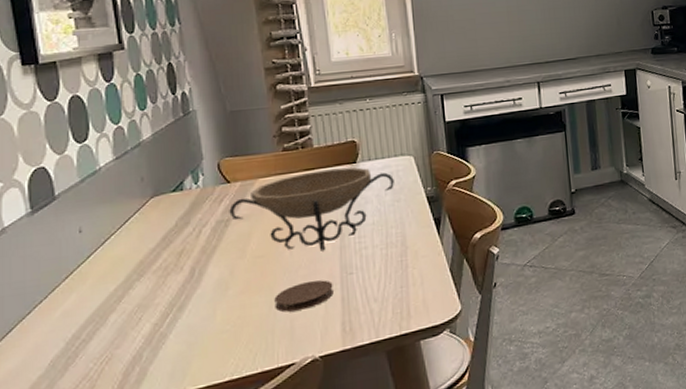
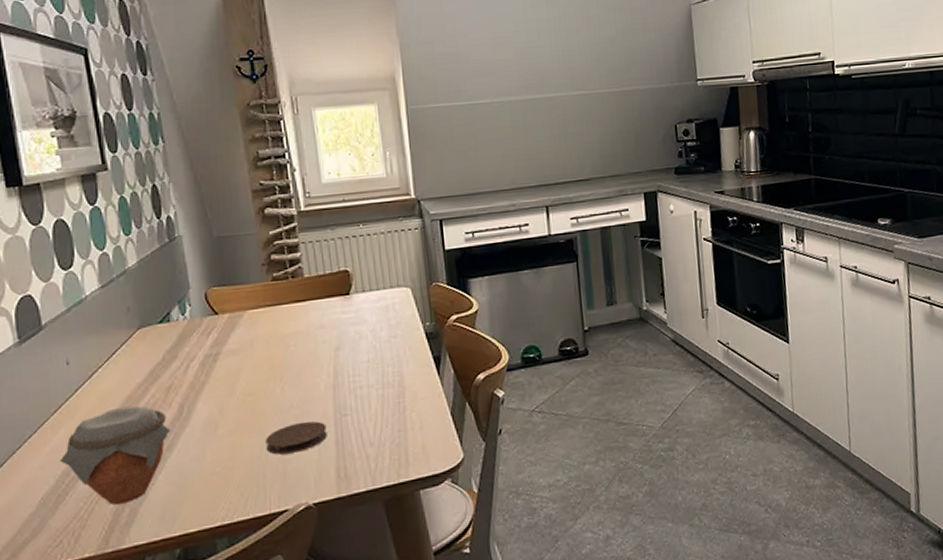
jar: none [70,269,181,365] -> present [59,405,170,505]
decorative bowl: present [229,167,394,251] -> none [217,299,390,390]

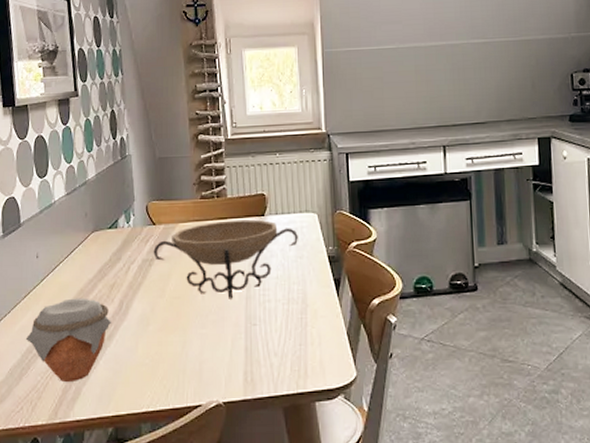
decorative bowl: none [217,299,390,390] -> present [153,219,298,299]
coaster: present [265,421,327,455] -> none [187,328,238,354]

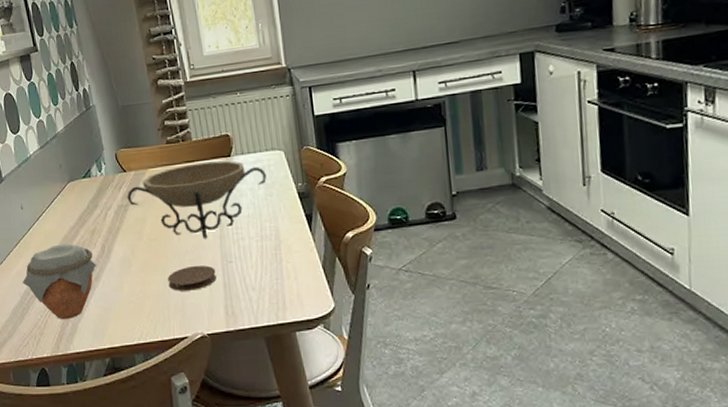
coaster: none [187,328,238,354] -> present [168,265,216,291]

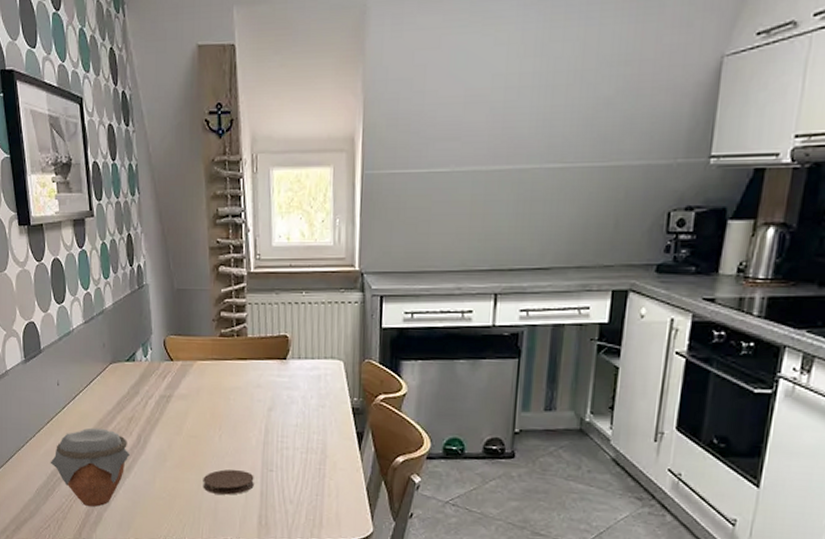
decorative bowl: present [127,160,267,239] -> none [171,361,321,443]

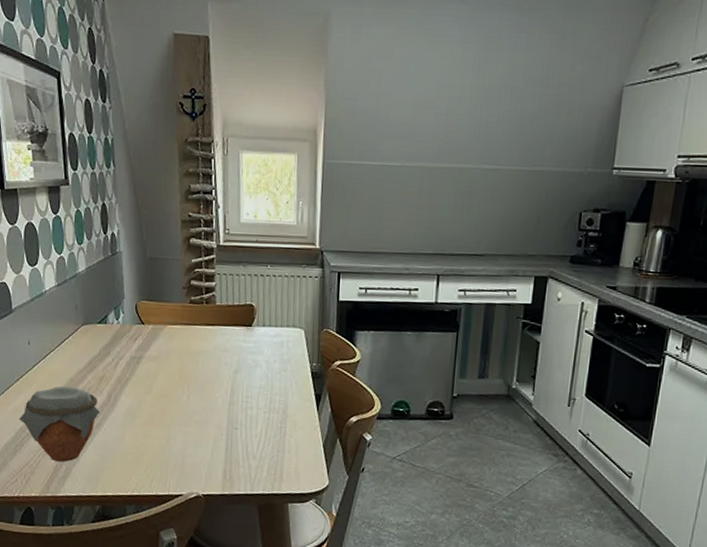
coaster: present [203,469,254,495] -> none [171,427,220,451]

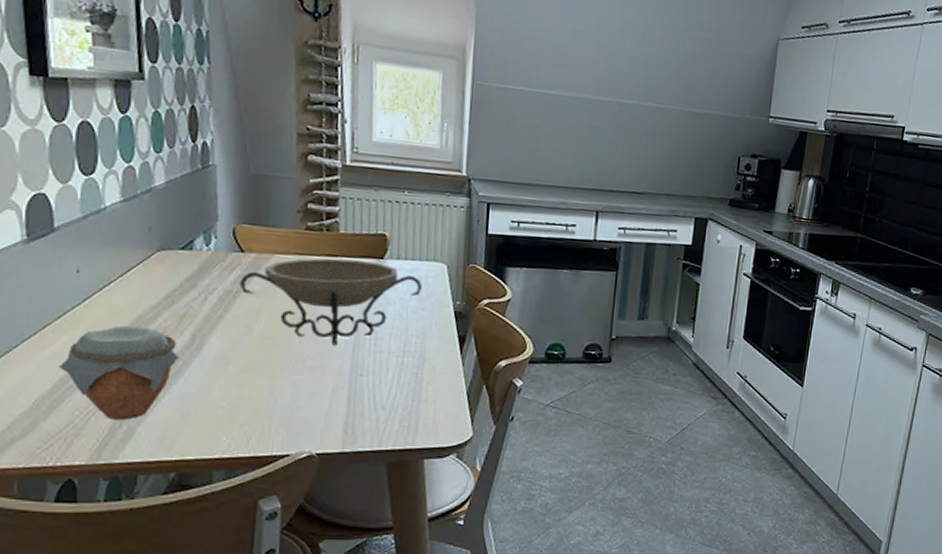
decorative bowl: none [141,327,284,403] -> present [239,258,422,346]

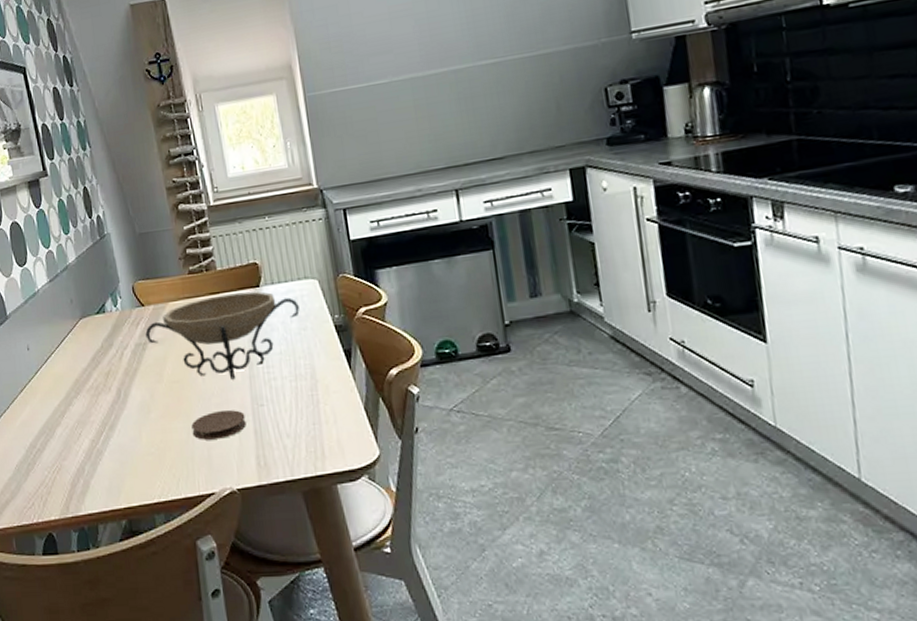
jar: present [58,325,179,420] -> none [27,388,111,475]
coaster: none [276,374,341,402] -> present [191,410,246,440]

